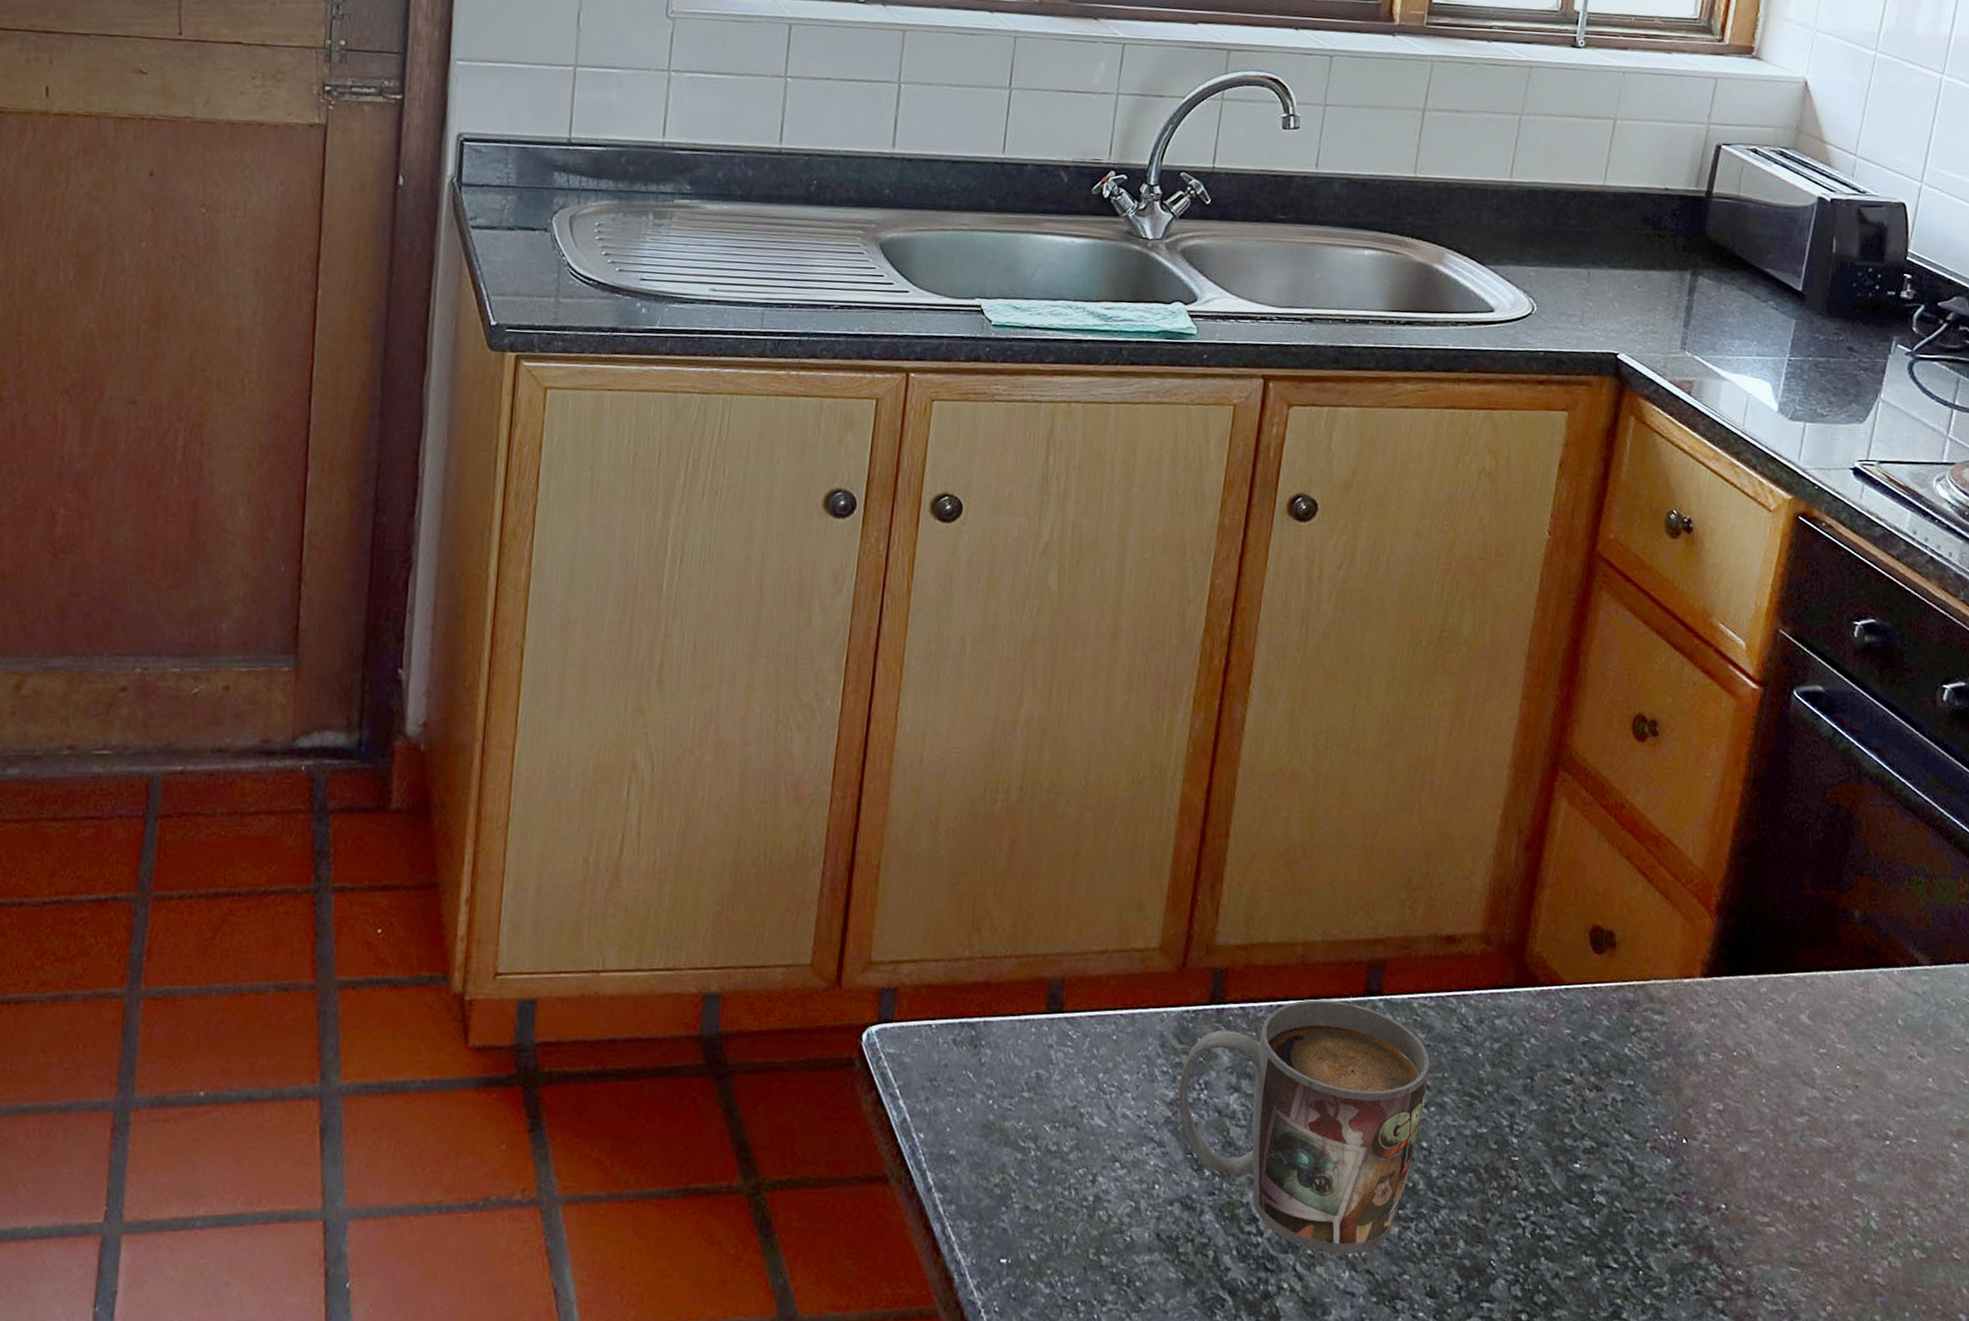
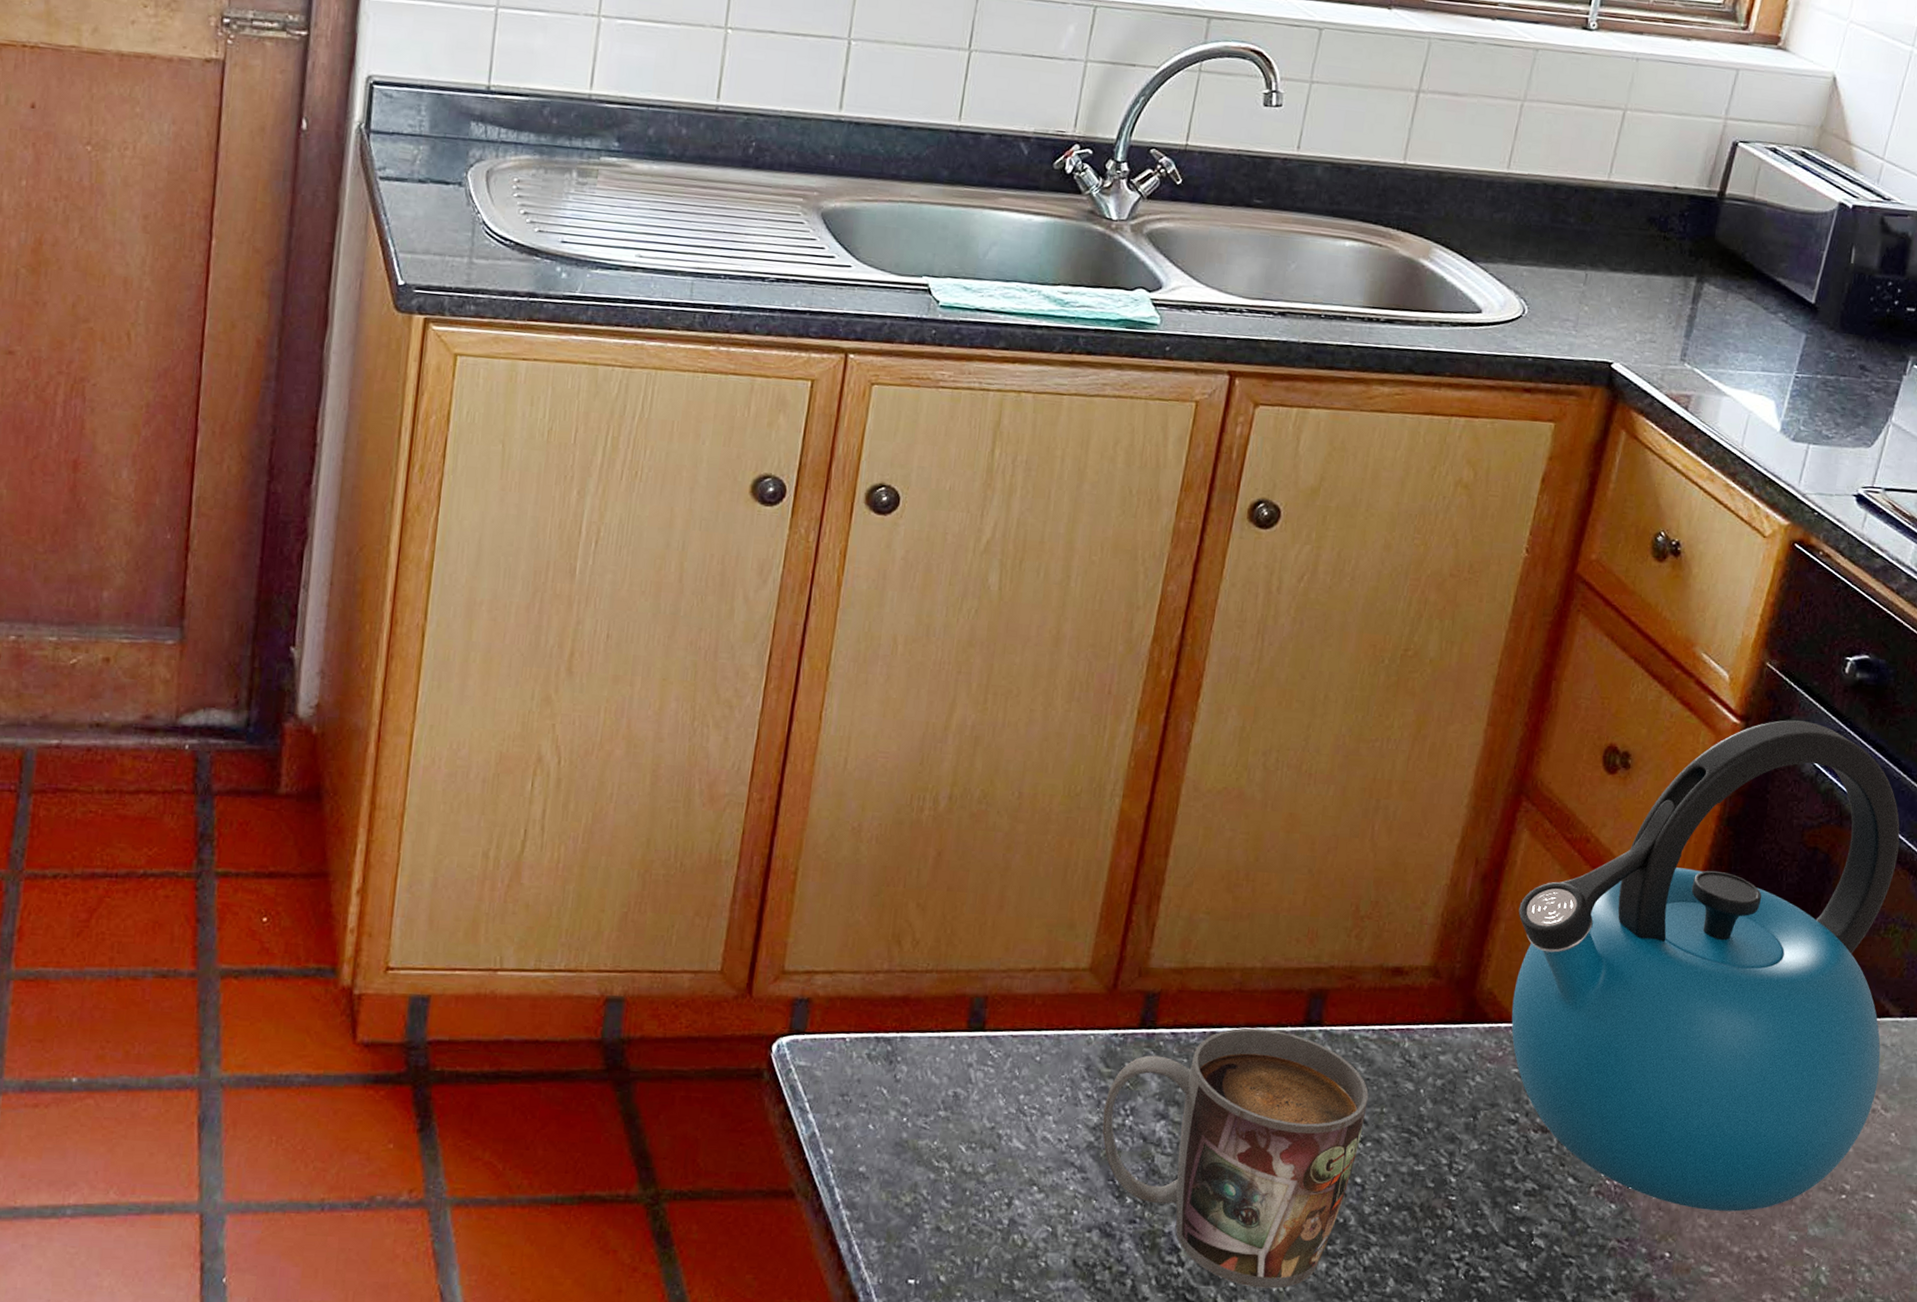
kettle: none [1561,683,1917,1161] -> present [1511,720,1900,1212]

